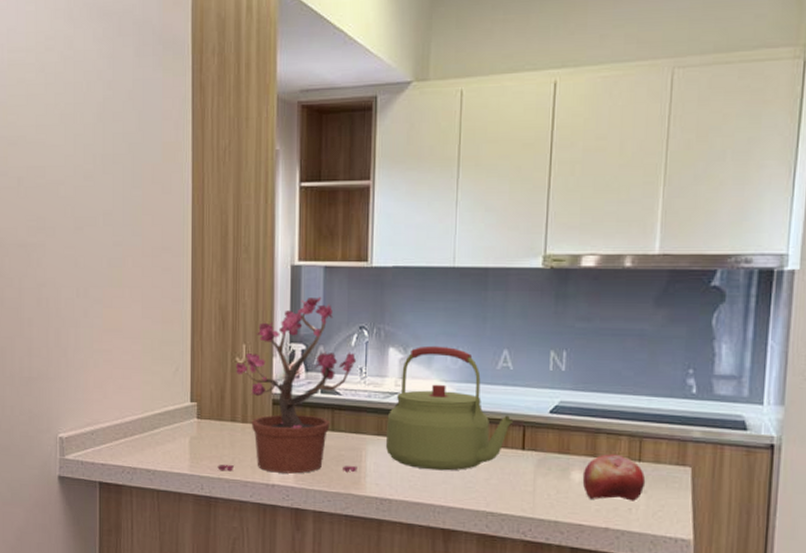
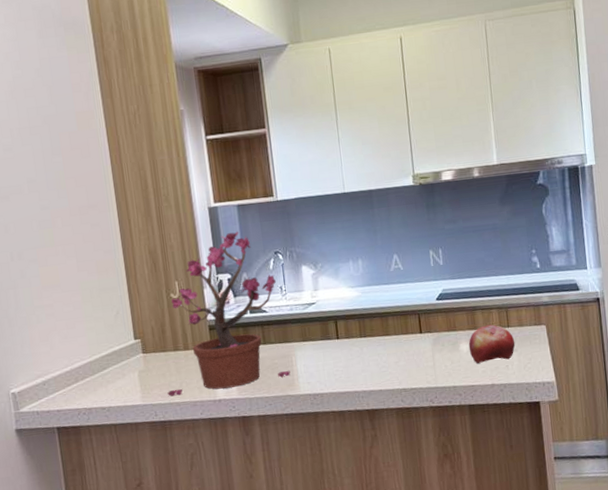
kettle: present [385,345,514,471] -> none [308,258,410,363]

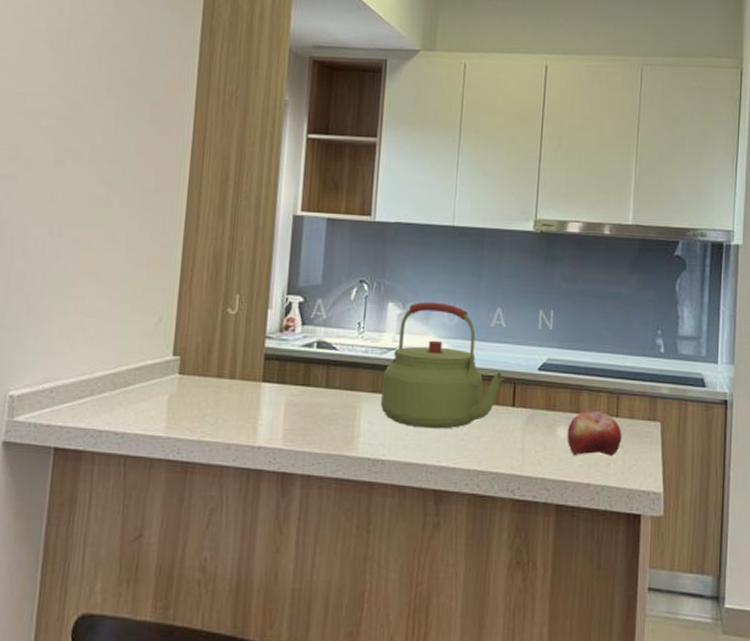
potted plant: present [167,231,291,397] -> none [198,248,356,434]
kettle: none [308,258,410,363] -> present [380,301,505,429]

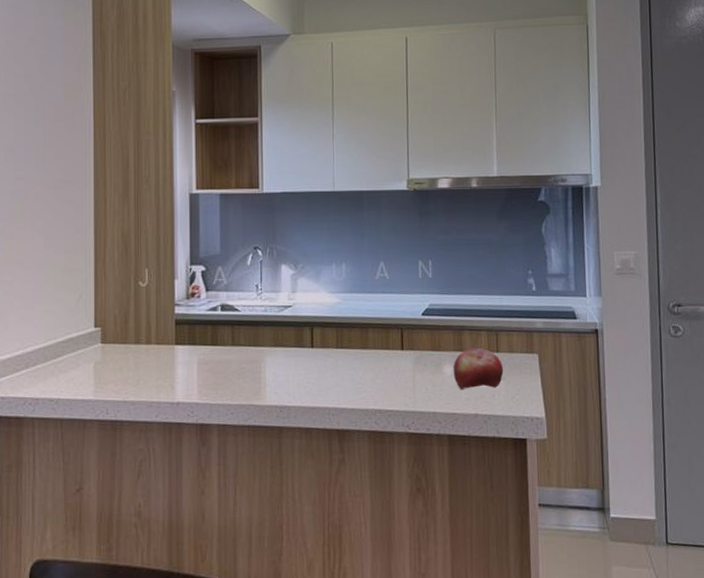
kettle: present [380,301,505,429] -> none [282,261,393,375]

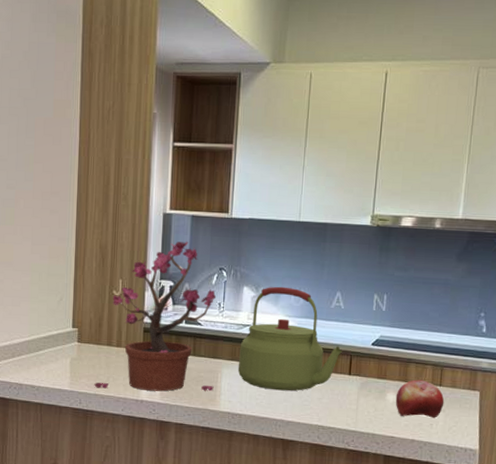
potted plant: none [122,221,258,394] -> present [94,241,217,392]
kettle: none [282,261,393,375] -> present [237,286,343,391]

